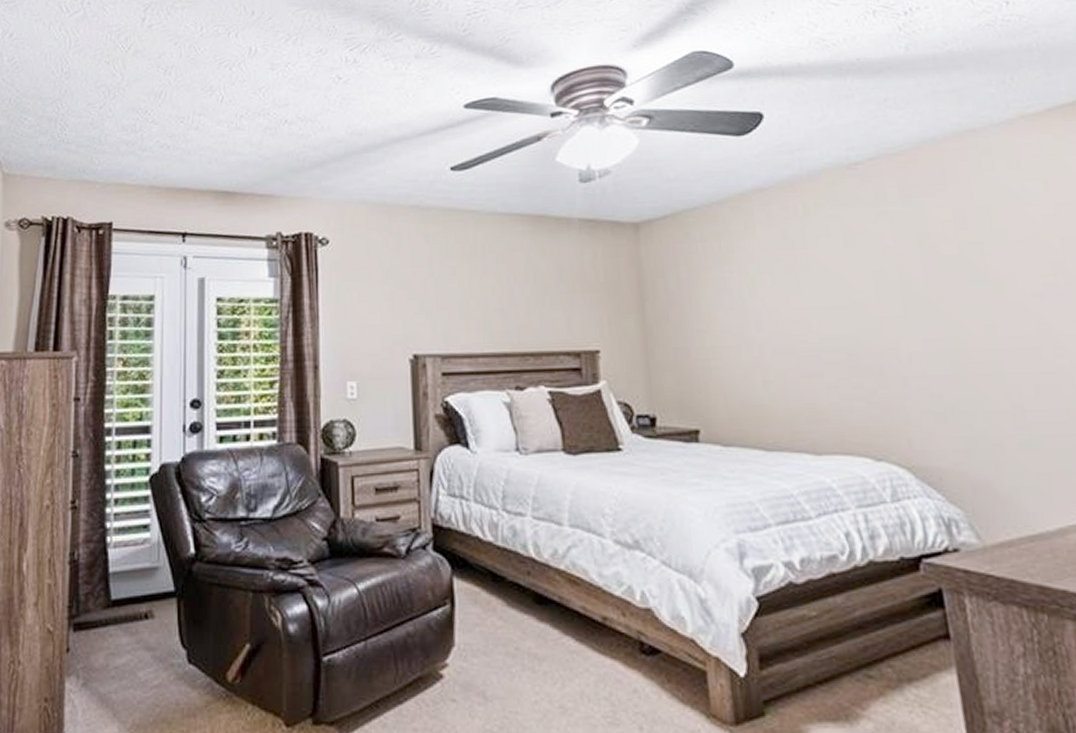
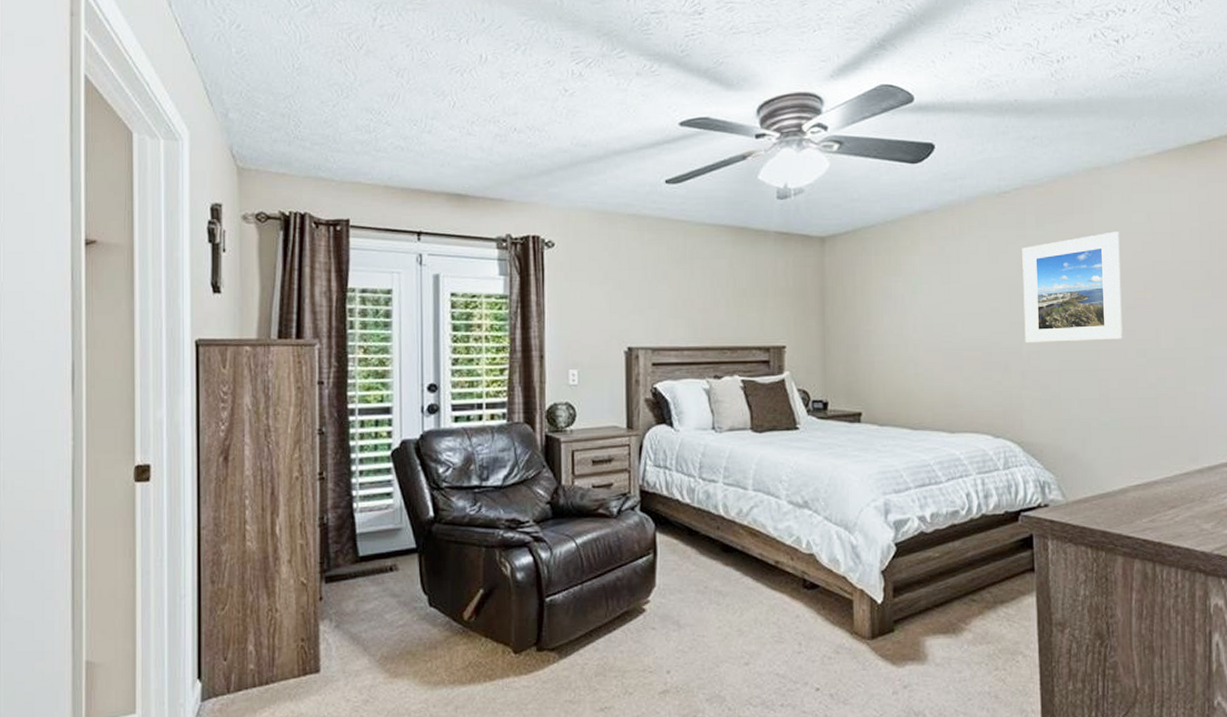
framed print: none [885,203,1033,342] -> present [1022,231,1123,344]

